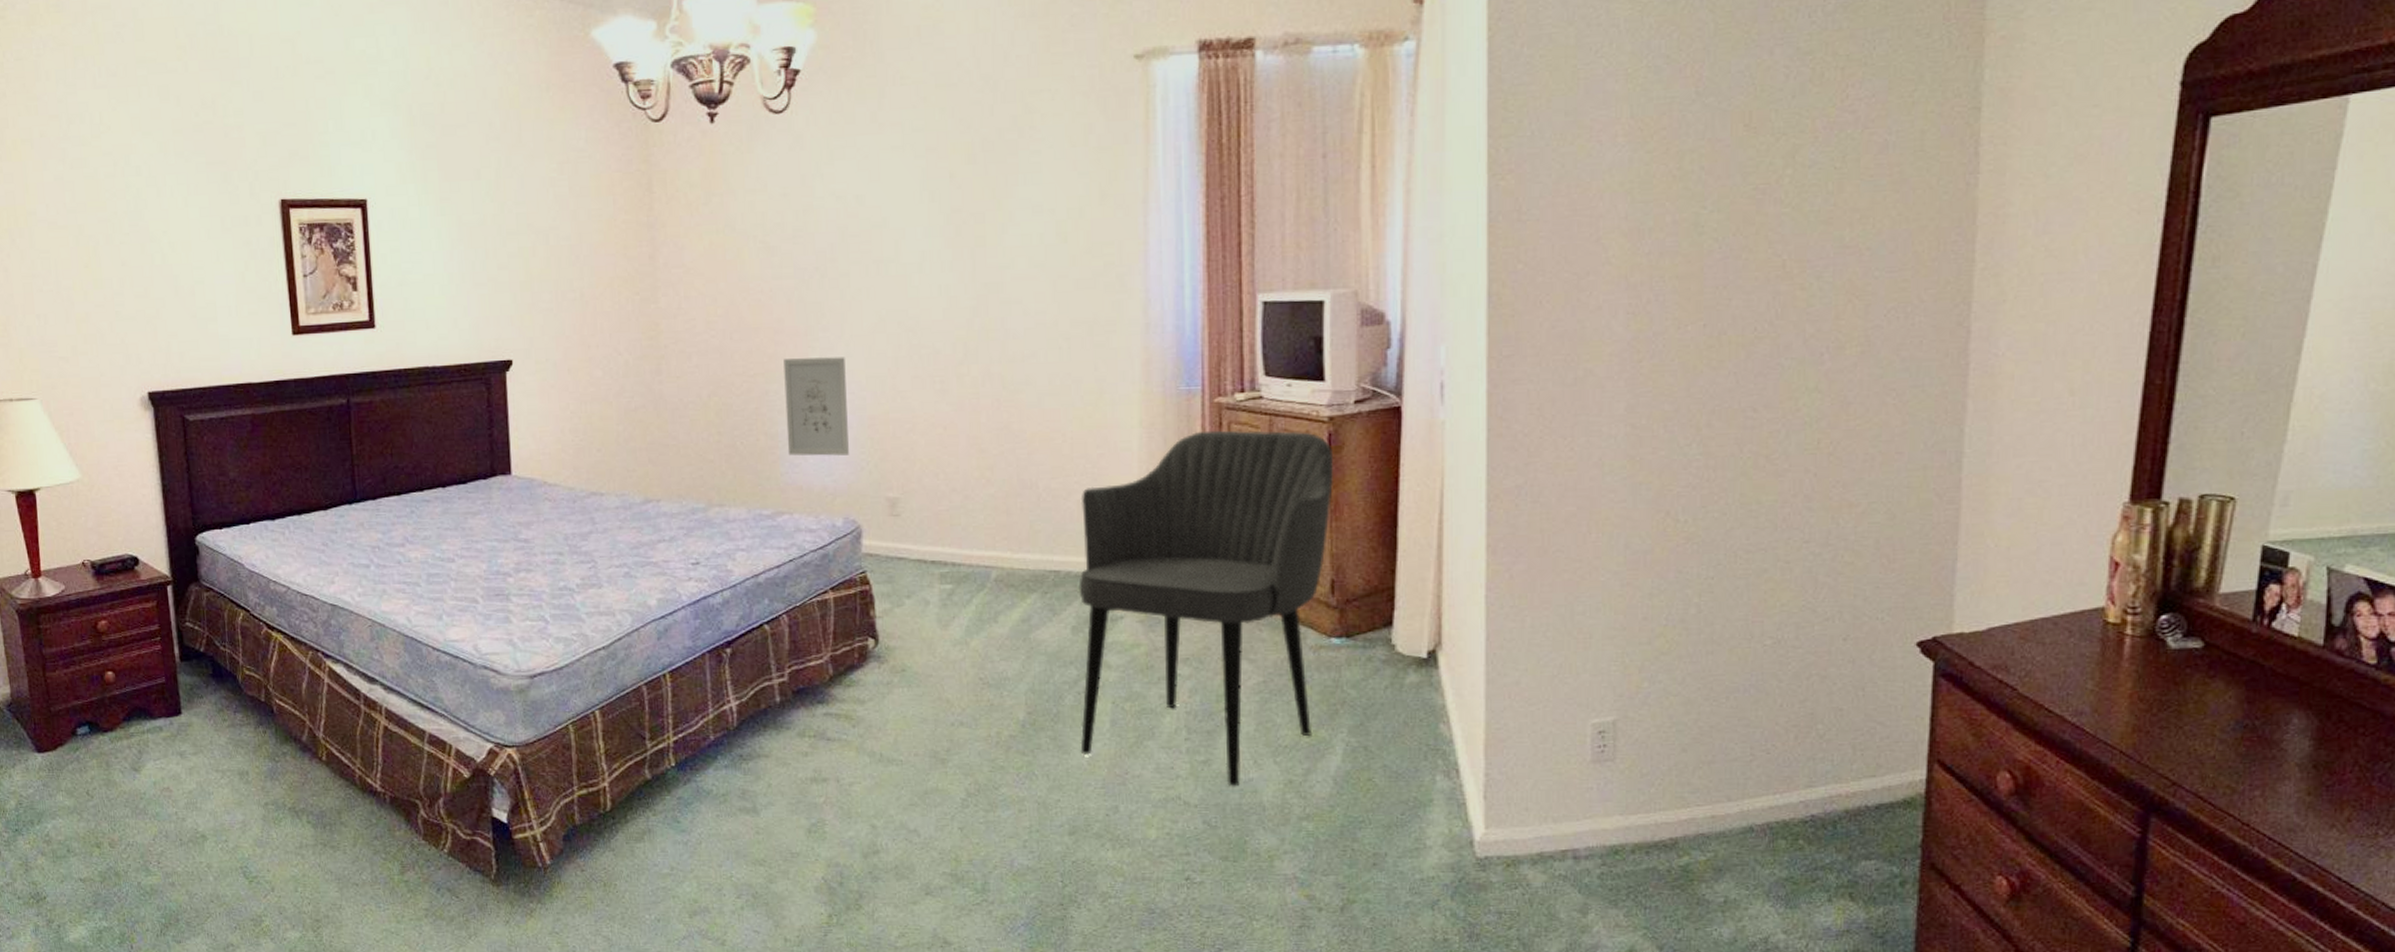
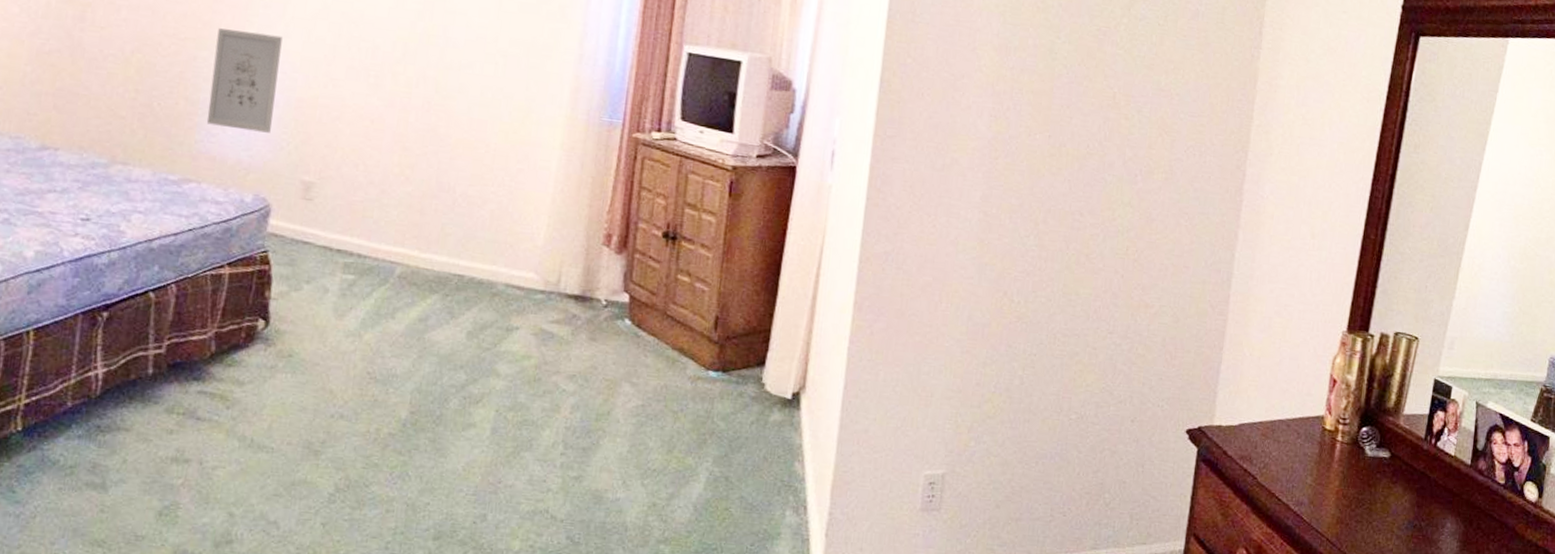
armchair: present [1078,430,1334,787] -> none [457,161,733,506]

